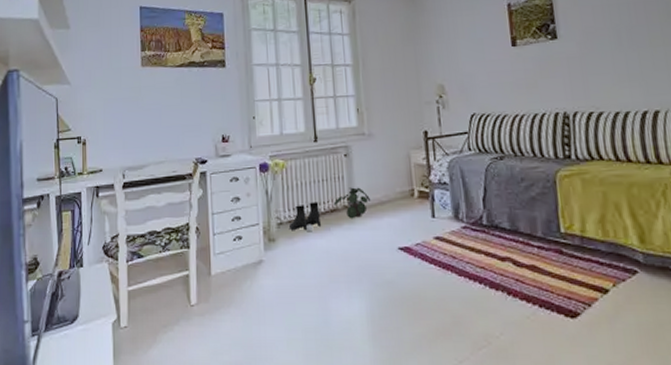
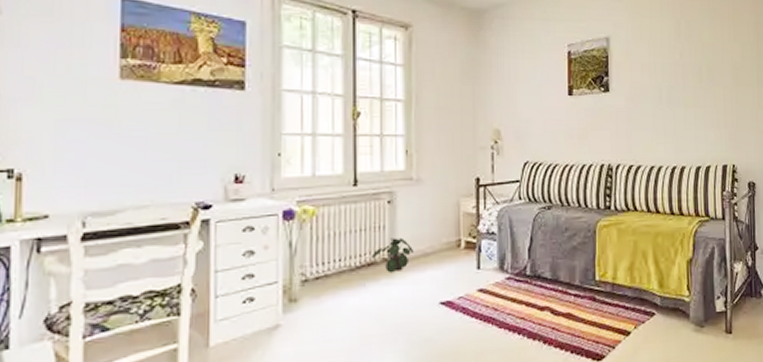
boots: present [290,201,322,232] -> none [317,254,356,289]

